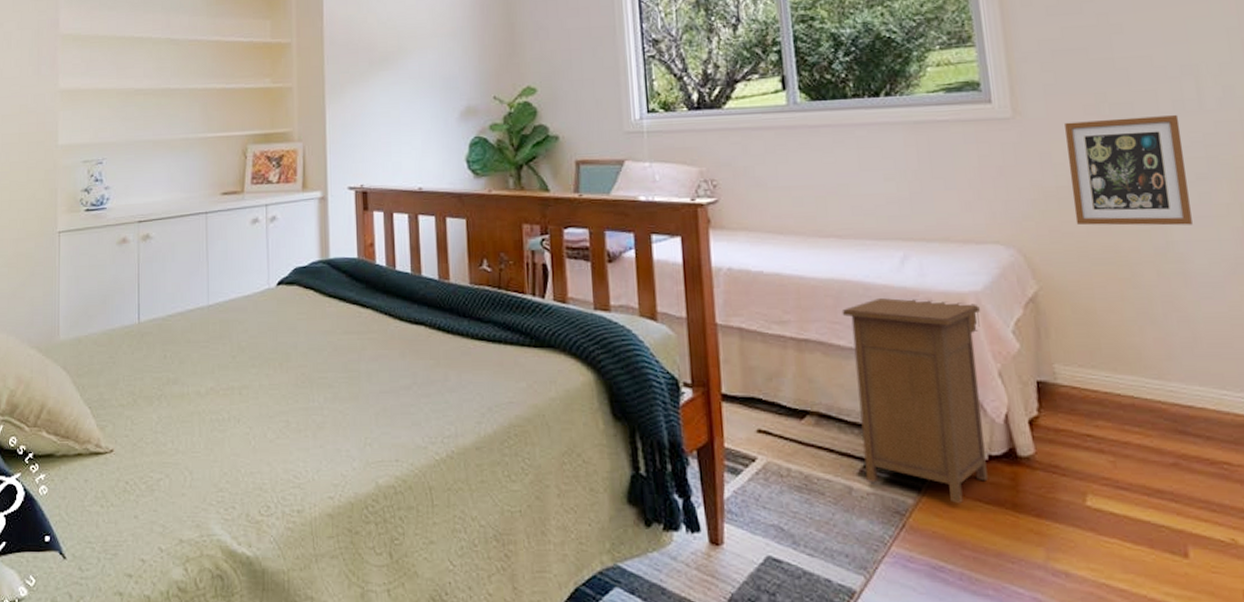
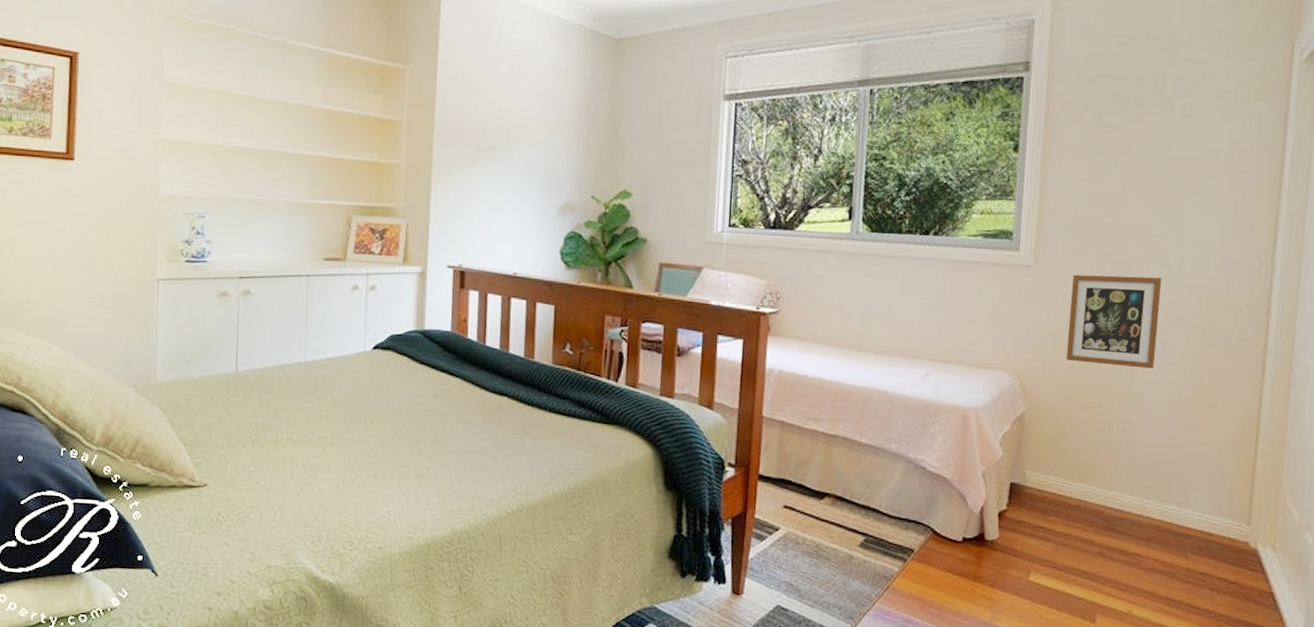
nightstand: present [842,298,988,503] -> none [865,406,979,573]

